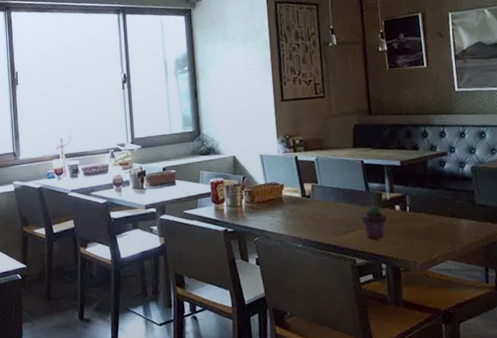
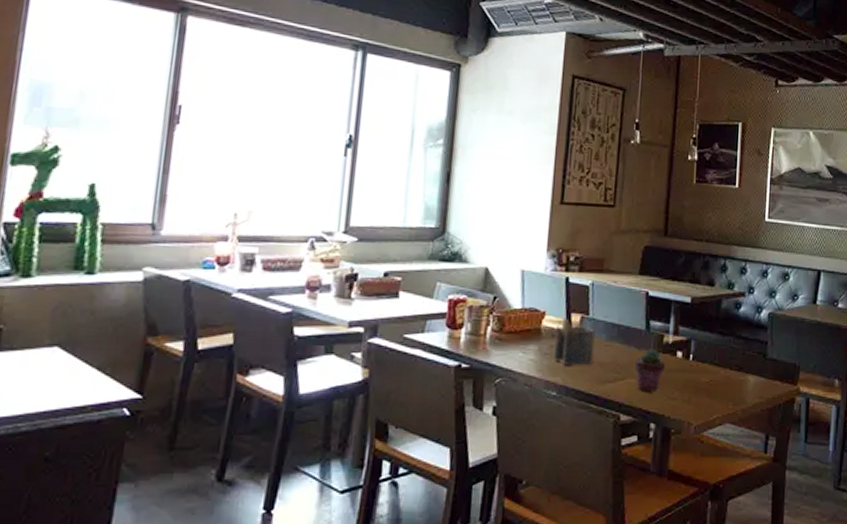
napkin holder: none [294,187,327,224] -> present [553,318,595,366]

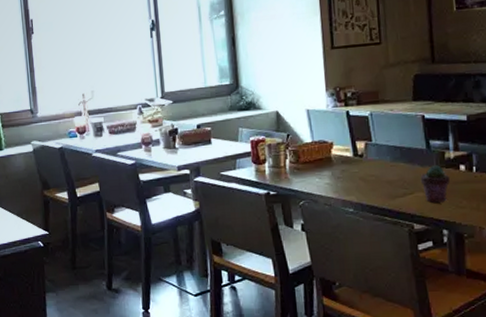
napkin holder: present [553,318,595,366] -> none [344,146,382,186]

